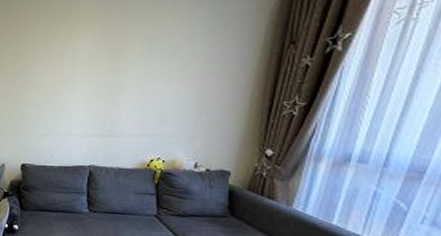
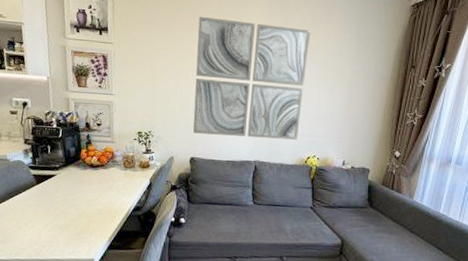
wall art: none [22,14,152,141] -> present [192,16,311,140]

